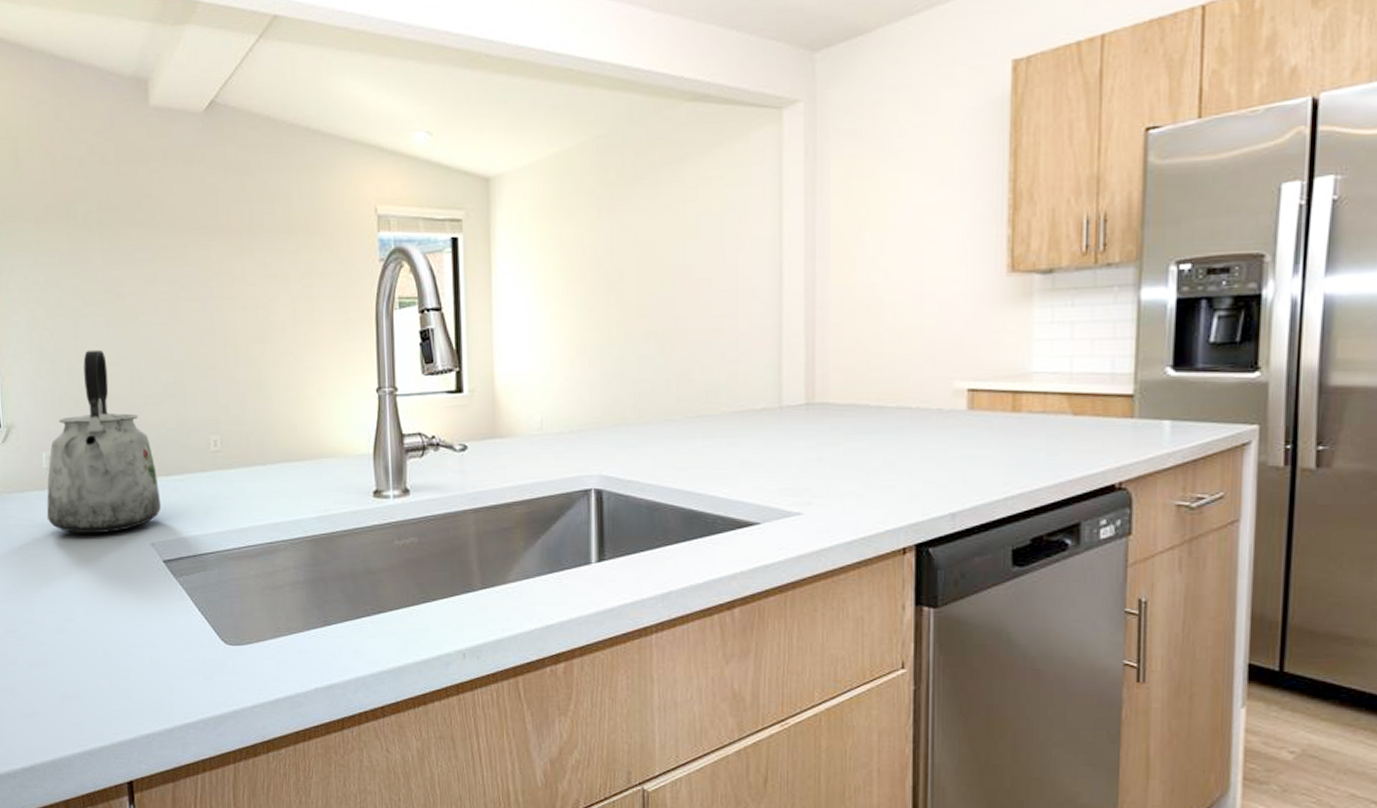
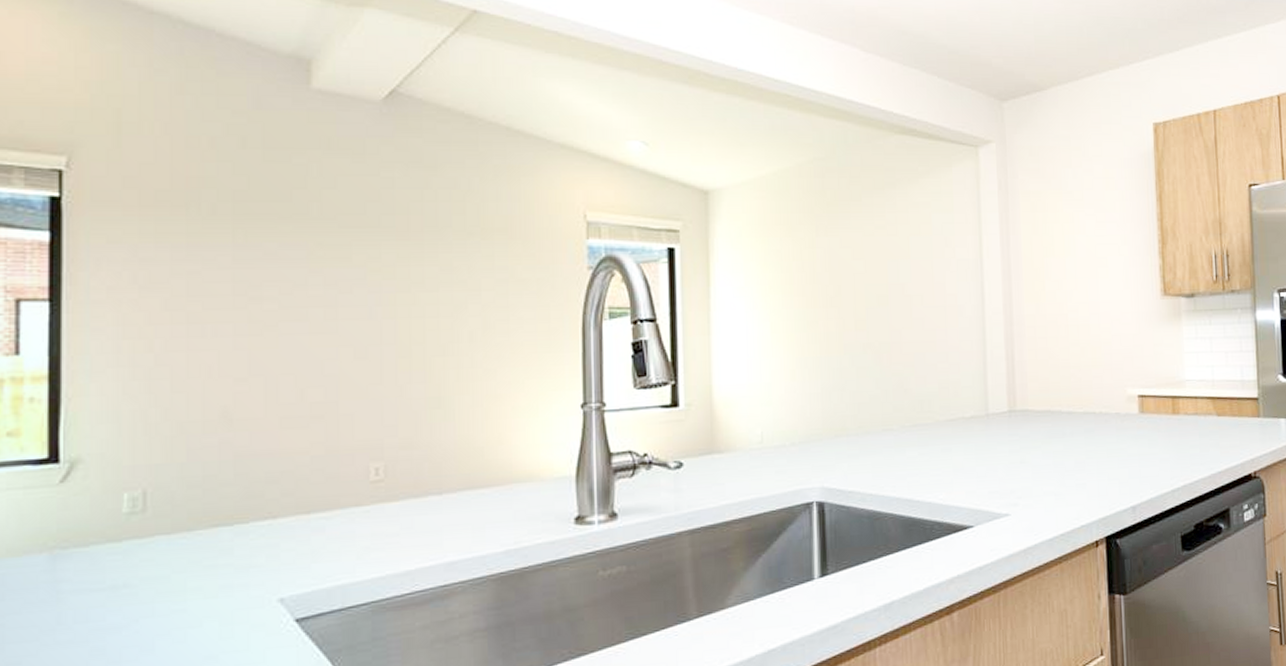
kettle: present [46,349,162,534] -> none [122,363,298,595]

